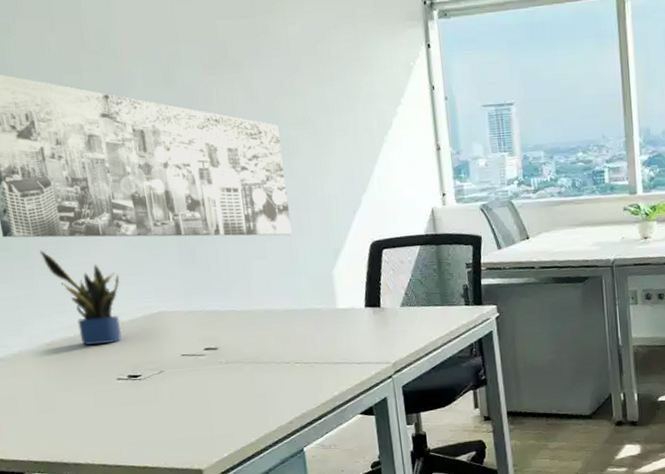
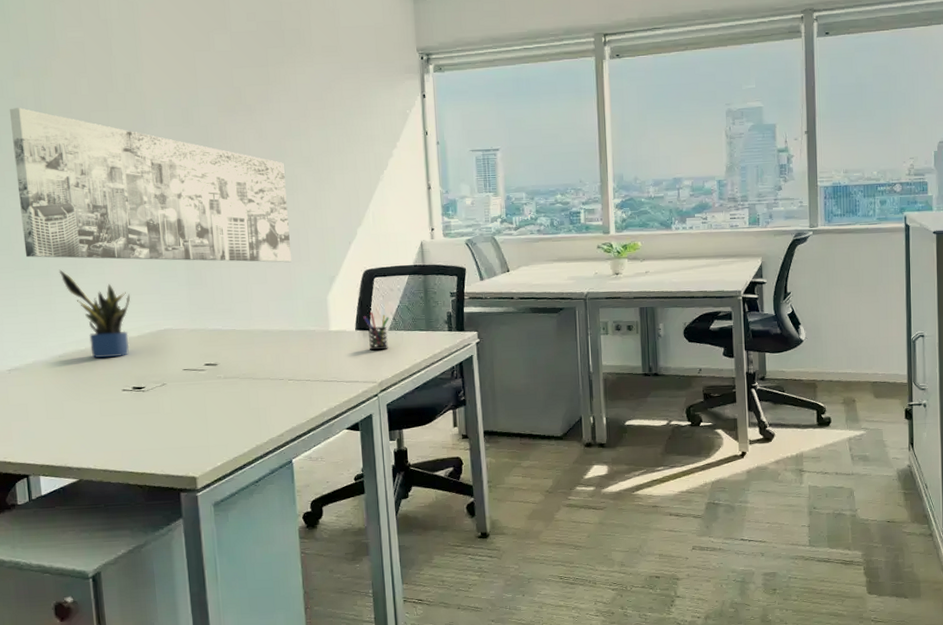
pen holder: none [372,286,401,328] -> present [363,311,390,350]

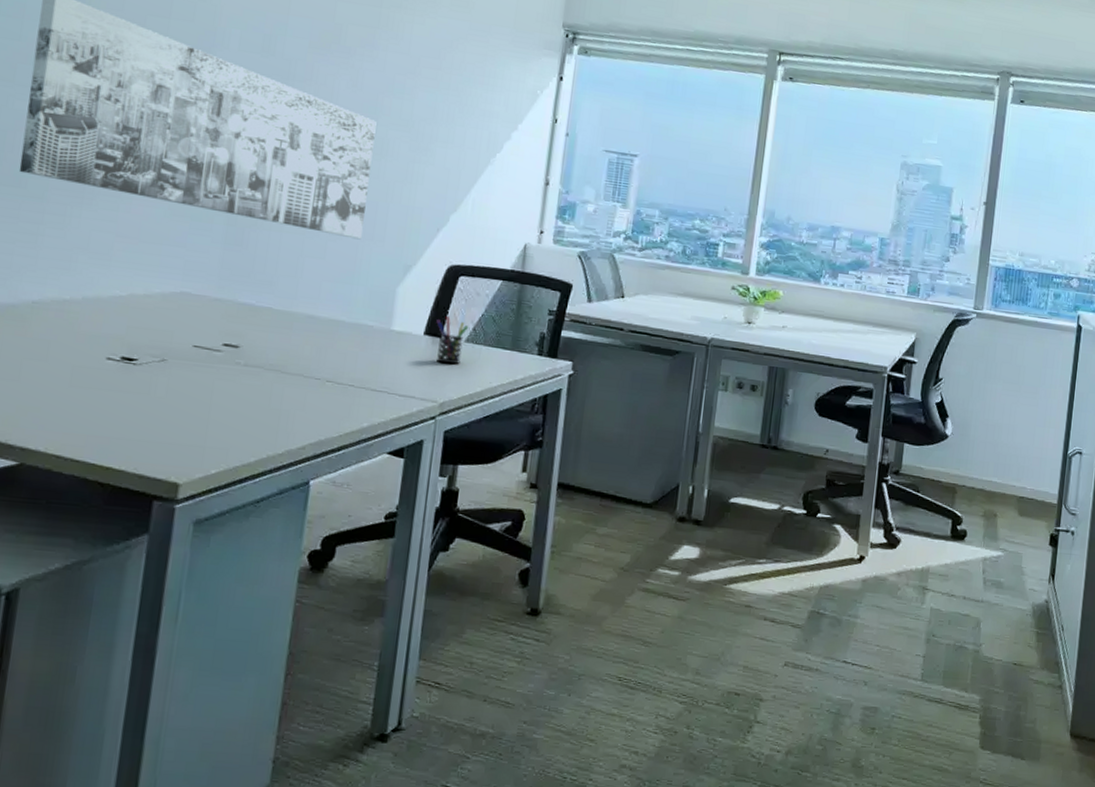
potted plant: present [59,269,131,358] -> none [58,195,146,318]

